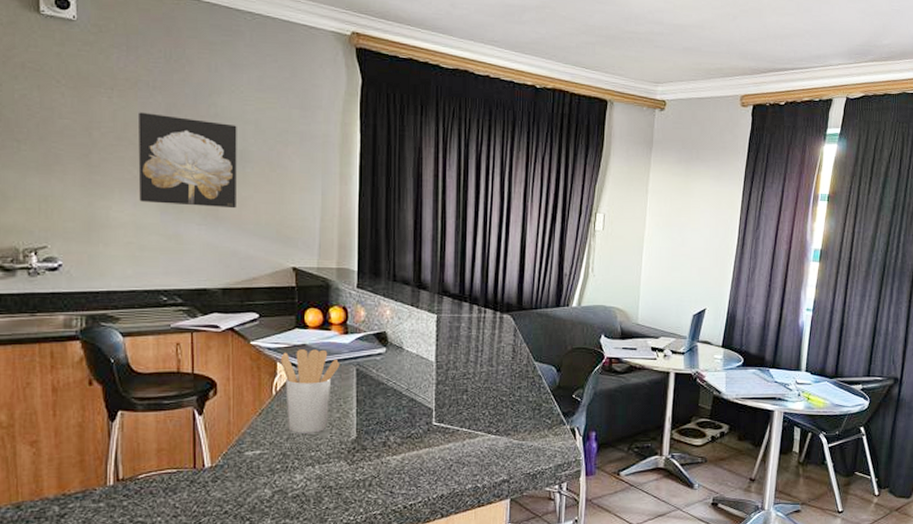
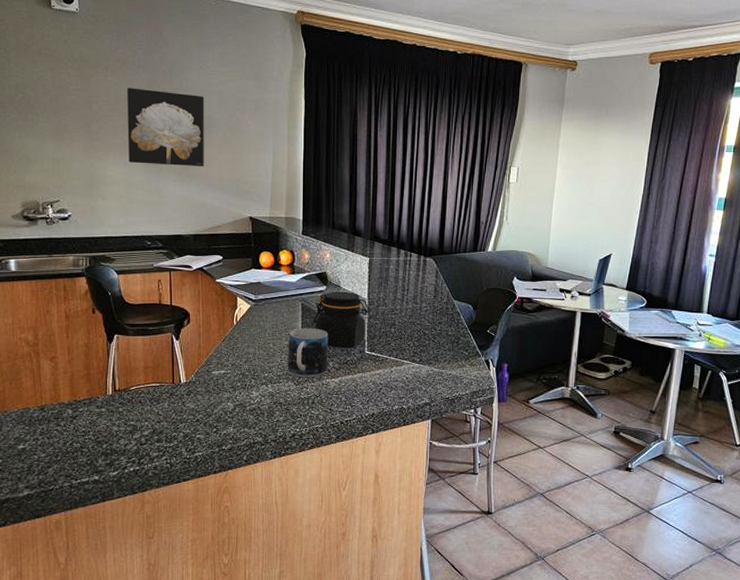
utensil holder: present [280,349,340,433] -> none [240,286,288,357]
mug: none [339,397,389,456] -> present [288,328,329,378]
jar: none [370,353,439,420] -> present [313,291,371,349]

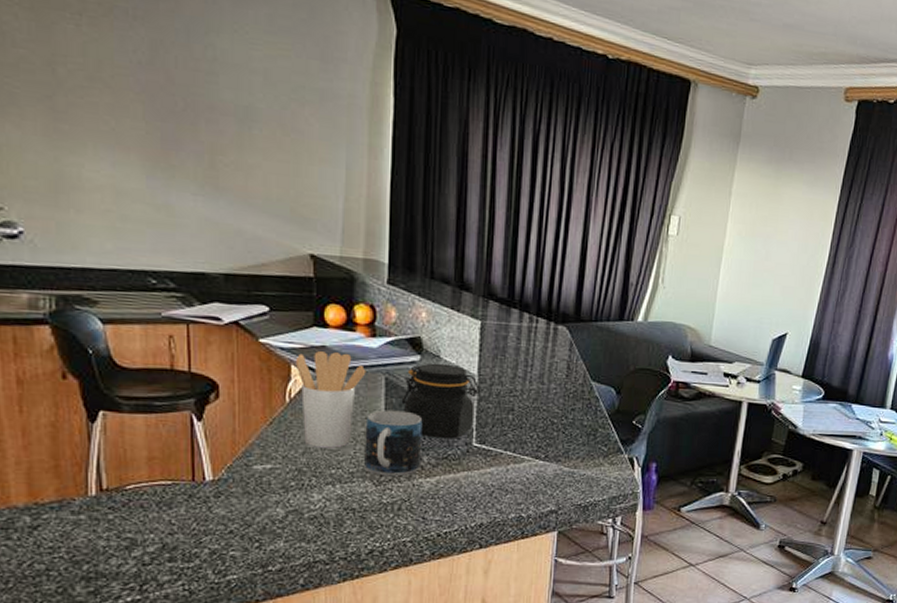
wall art: present [126,88,204,167] -> none [114,47,241,178]
utensil holder: none [240,286,288,357] -> present [295,351,366,448]

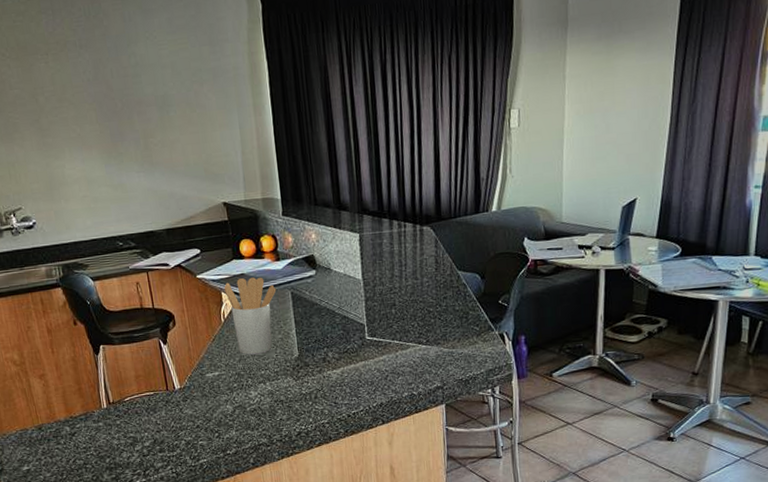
mug: present [364,410,423,477] -> none [281,317,327,372]
jar: present [401,363,481,439] -> none [305,274,367,337]

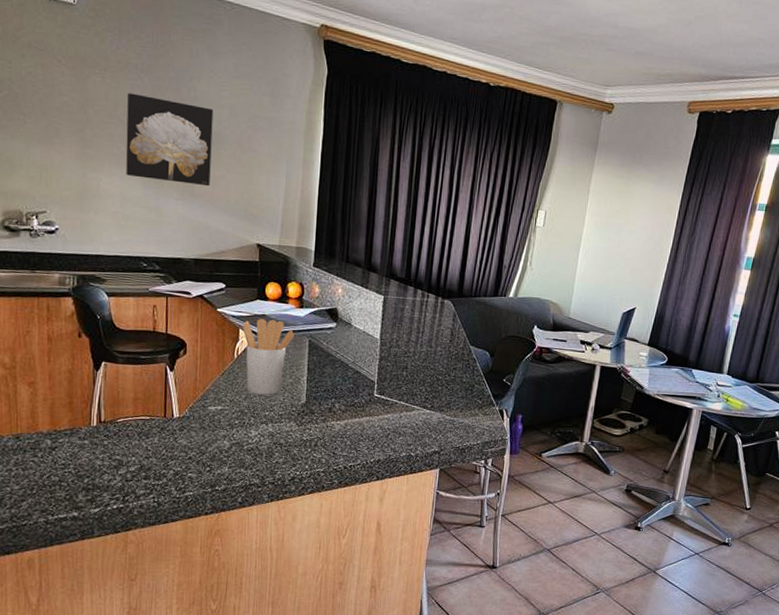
wall art: none [71,71,167,157] -> present [125,93,214,187]

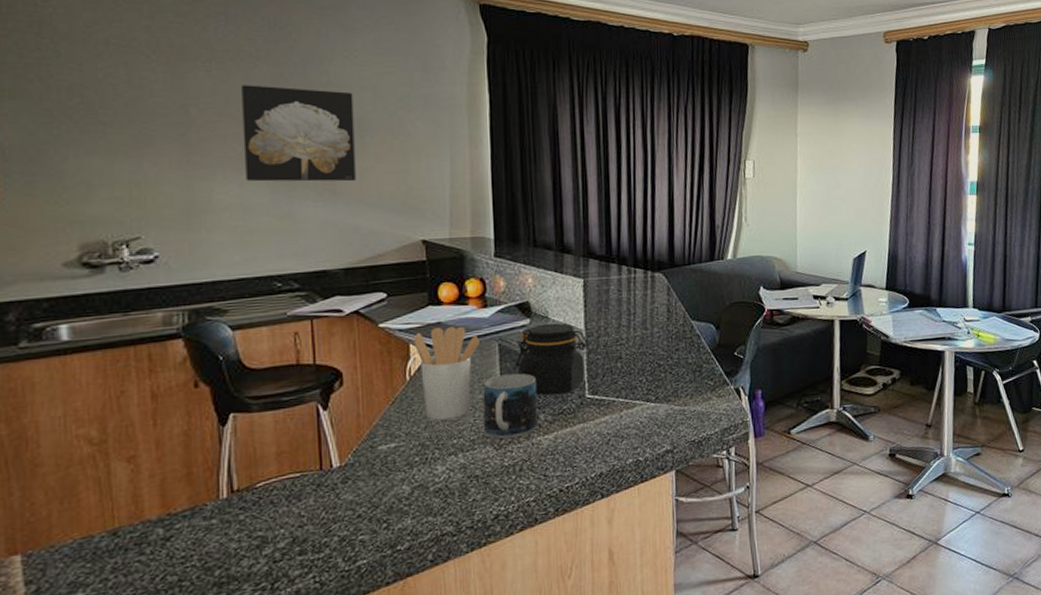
mug: none [290,365,336,419] -> present [483,373,538,439]
jar: none [320,329,382,391] -> present [515,323,589,396]

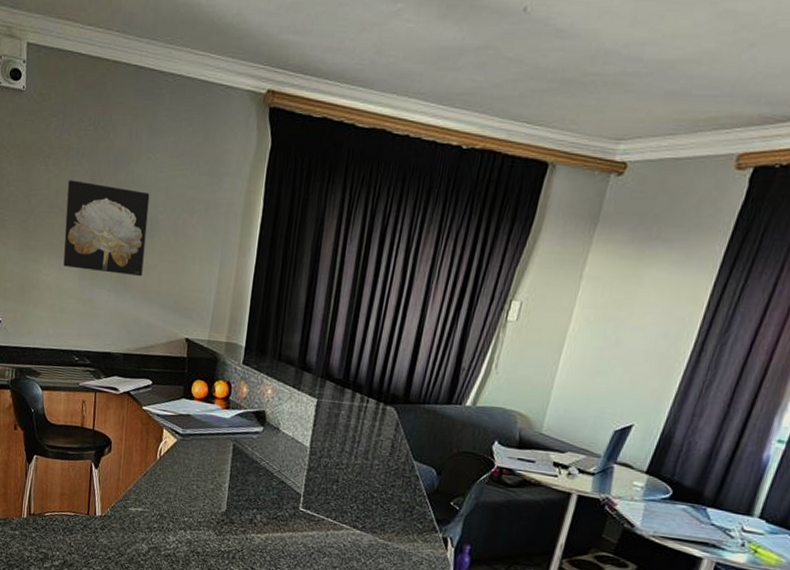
utensil holder: present [413,326,481,421] -> none [166,419,219,500]
mug: present [483,373,538,439] -> none [210,471,260,530]
jar: present [515,323,589,396] -> none [244,434,311,503]

